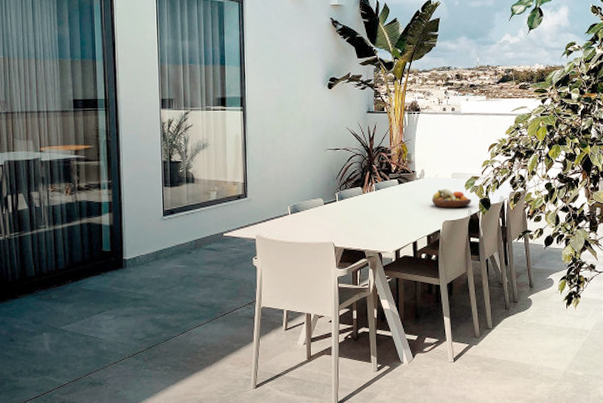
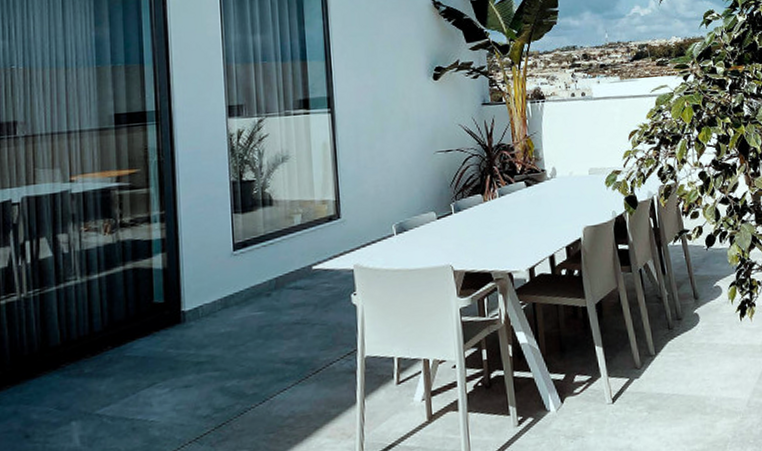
fruit bowl: present [432,189,471,208] -> none [567,188,615,211]

